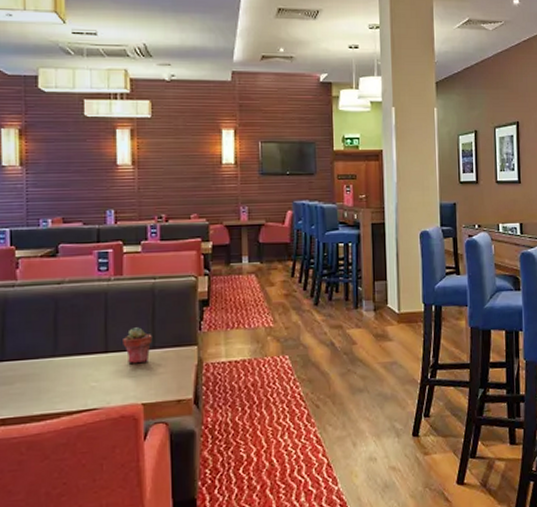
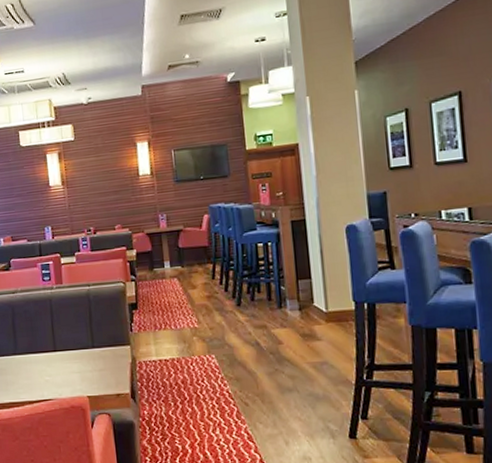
potted succulent: present [123,327,153,364] -> none [67,329,92,362]

